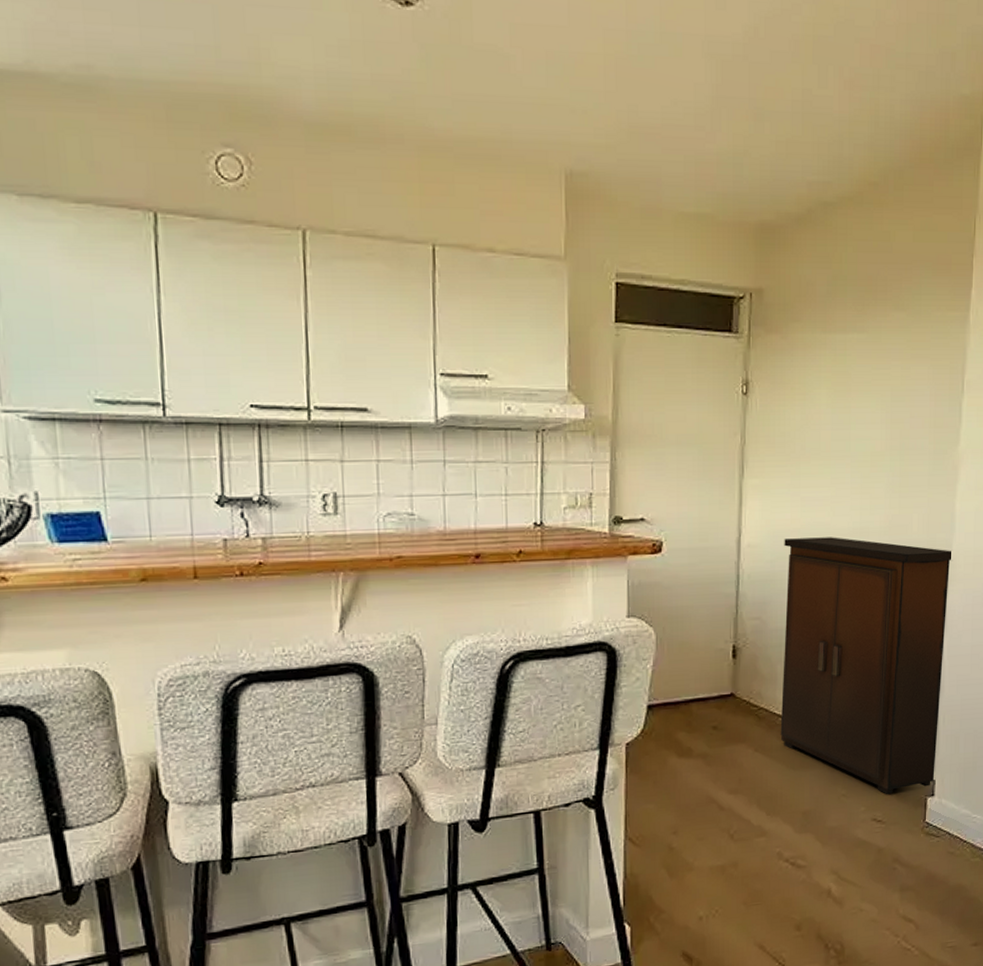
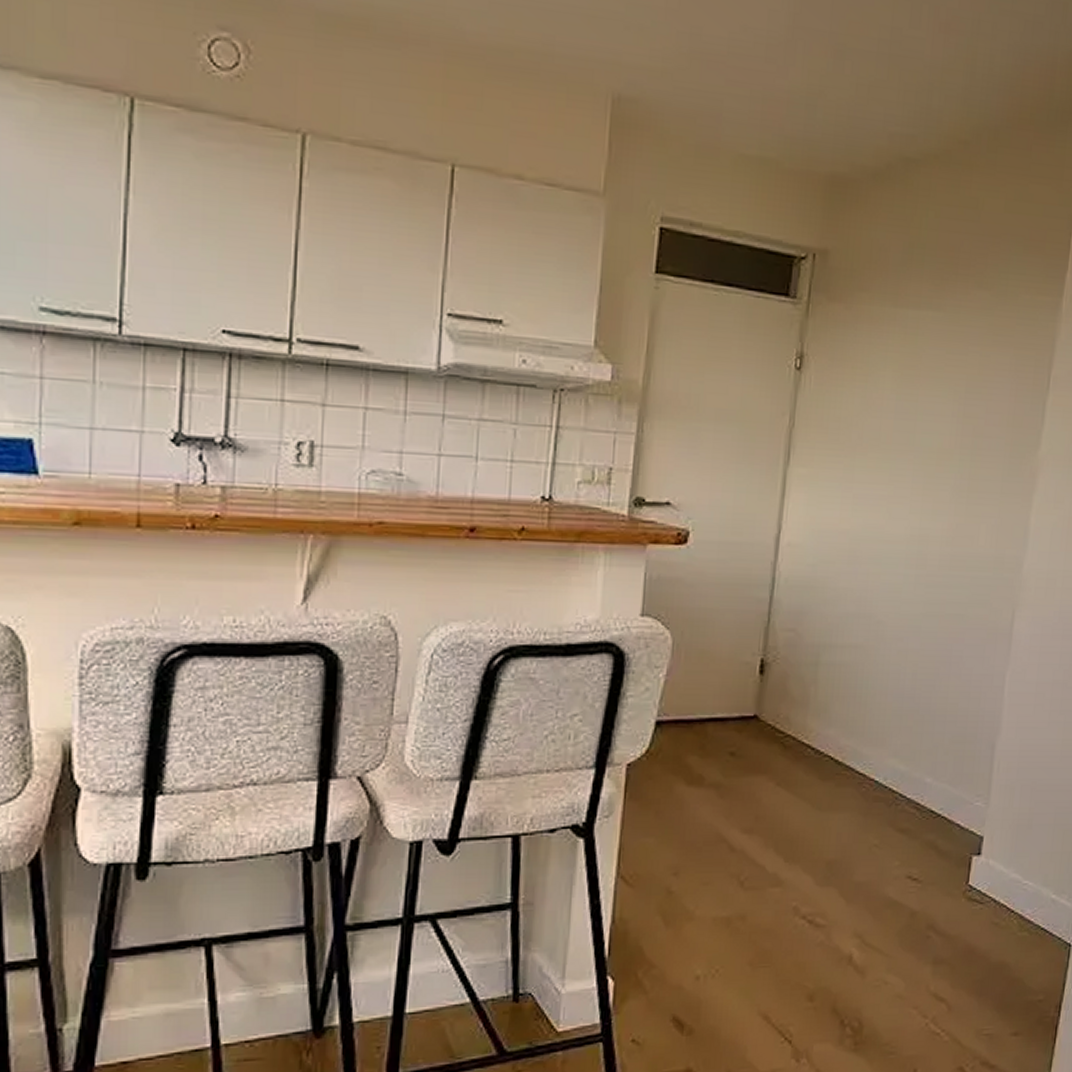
cabinet: present [780,537,951,794] -> none [808,540,1022,848]

